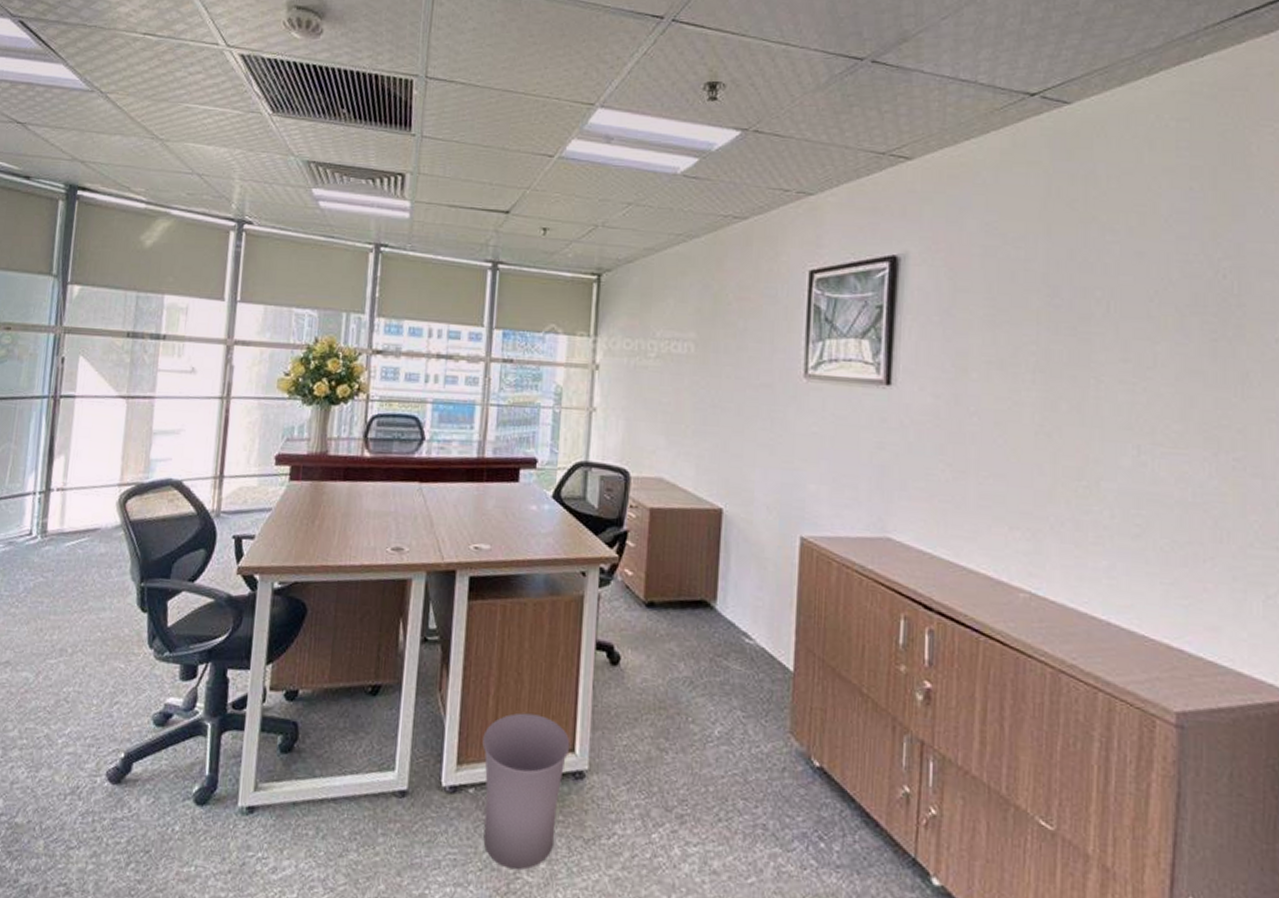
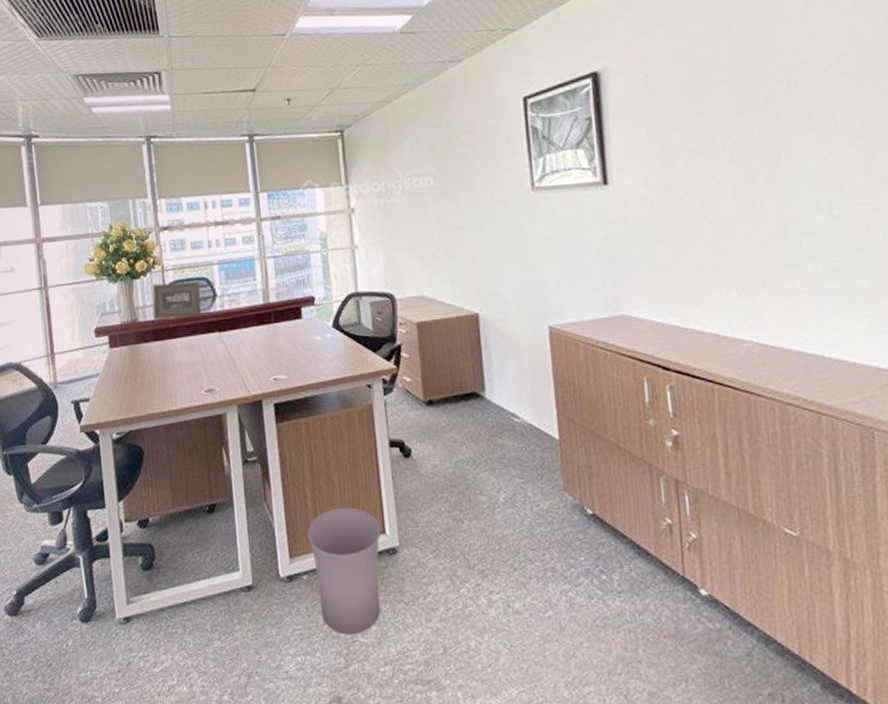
picture frame: none [347,414,408,461] -> present [152,281,202,320]

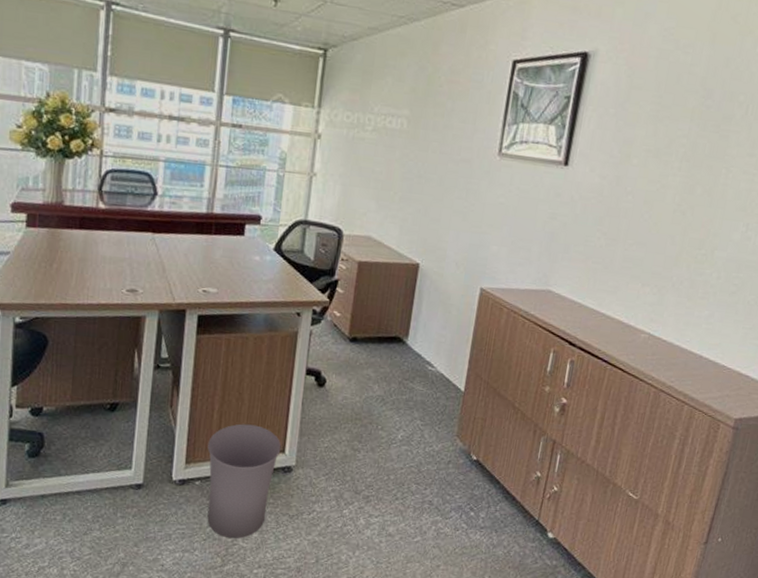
picture frame: present [152,281,202,320] -> none [82,168,141,213]

